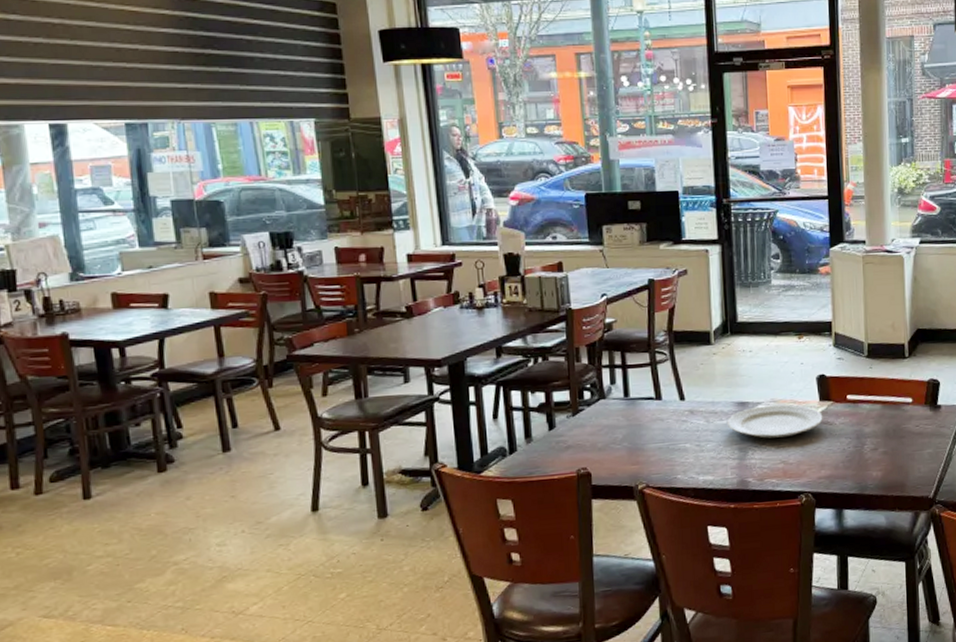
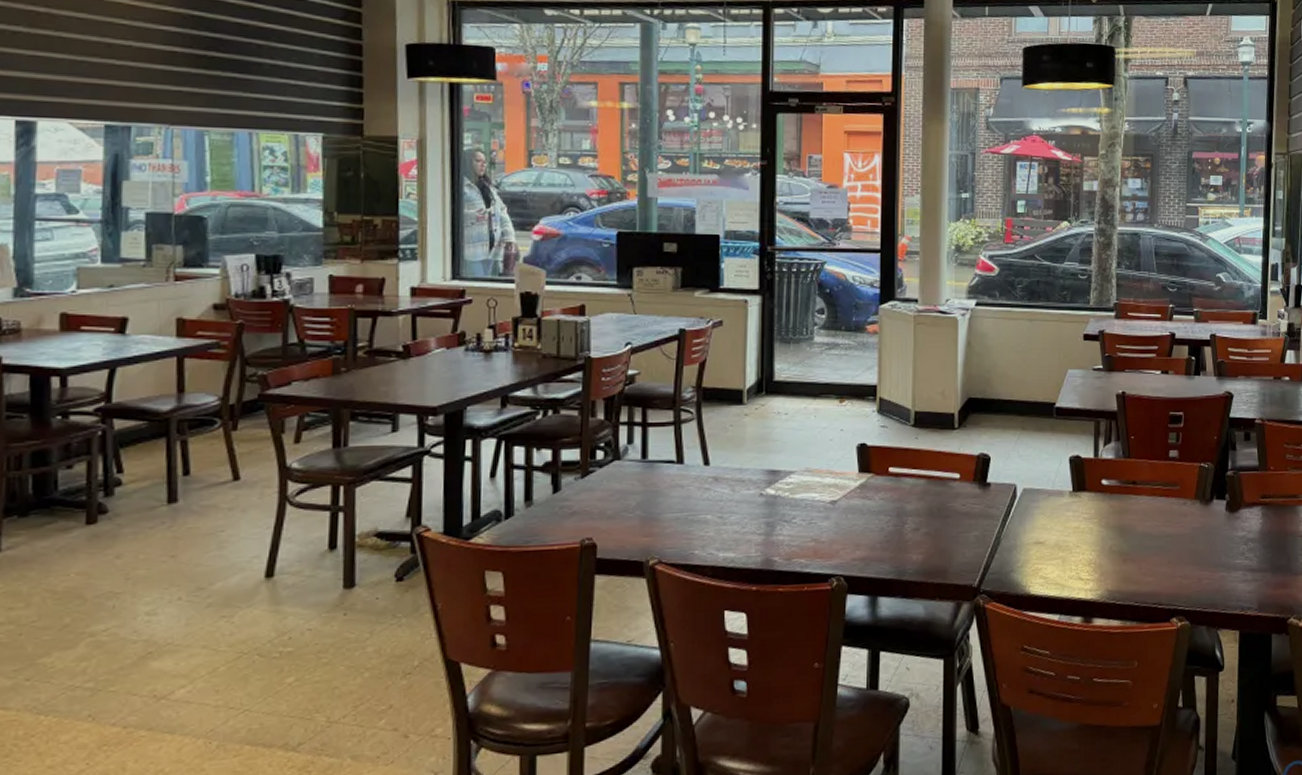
plate: present [726,404,823,439] -> none [754,474,861,513]

